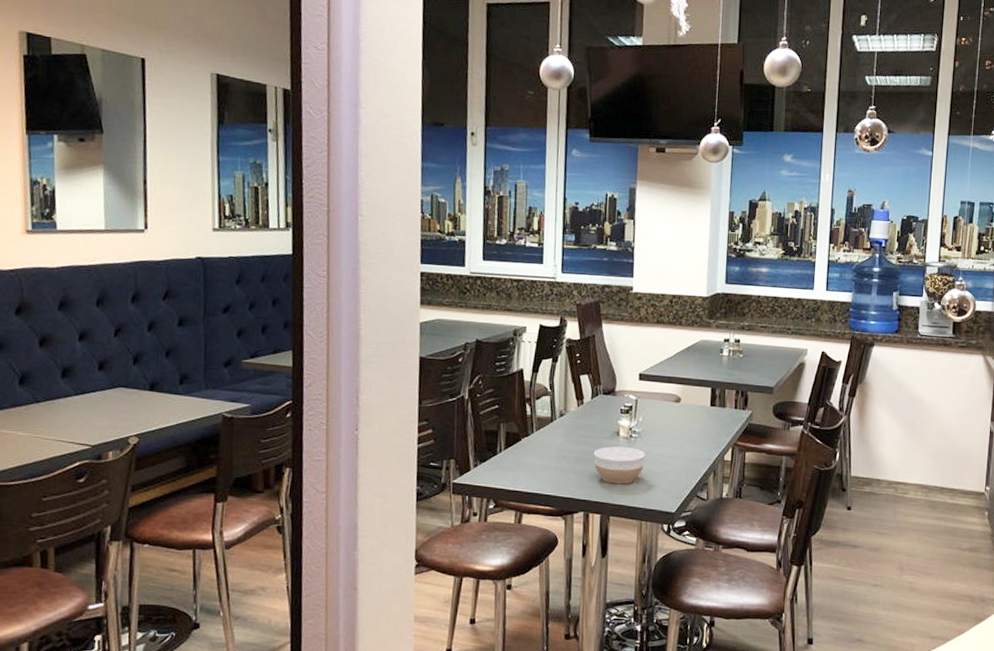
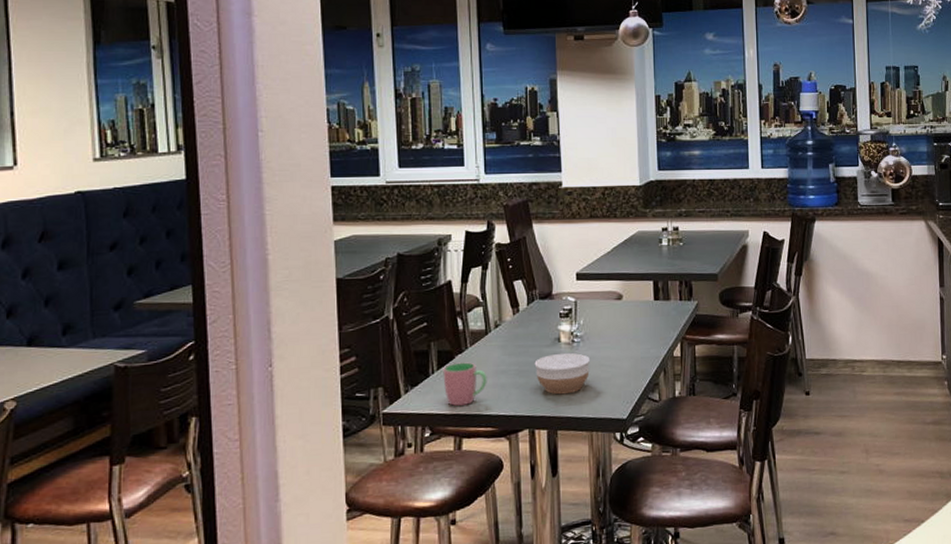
cup: none [509,444,549,484] -> present [443,362,487,406]

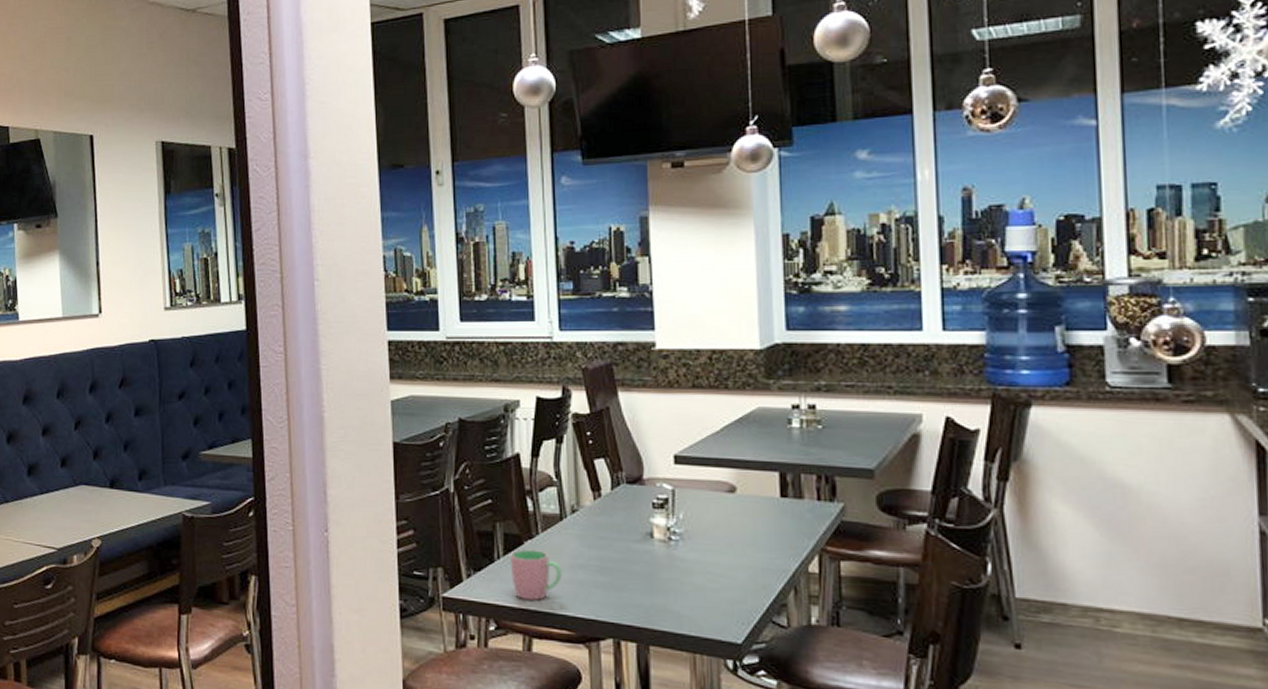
bowl: present [534,353,591,395] -> none [620,551,693,603]

